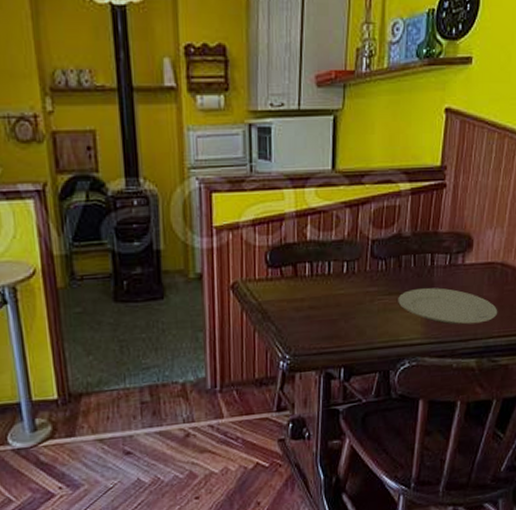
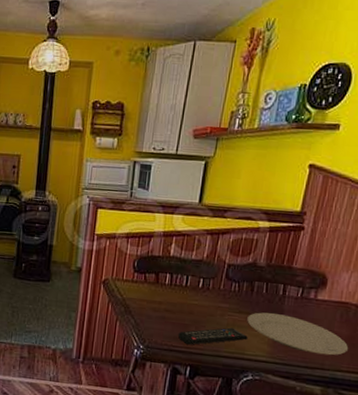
remote control: none [327,313,401,343] -> present [179,327,248,345]

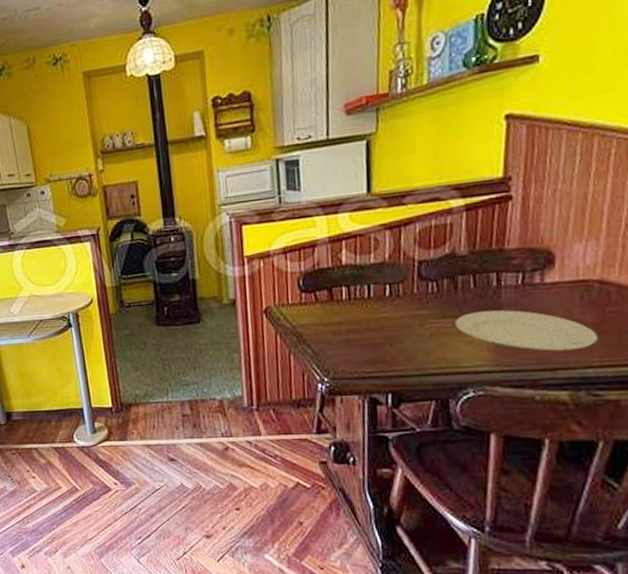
remote control: present [179,327,248,345] -> none [370,337,460,368]

